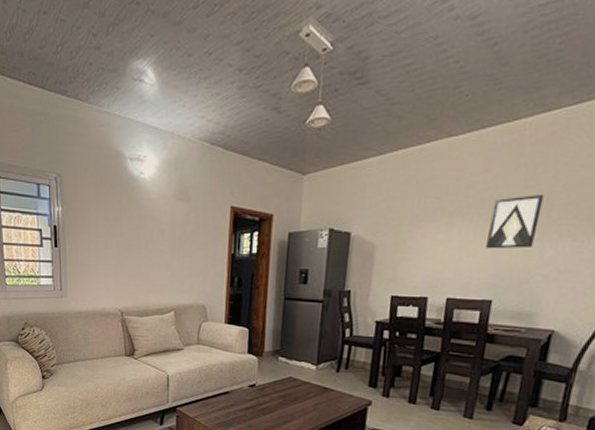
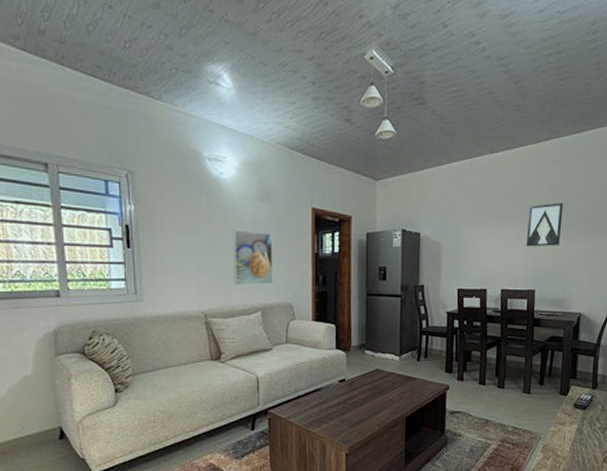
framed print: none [149,230,189,286] -> present [232,230,273,286]

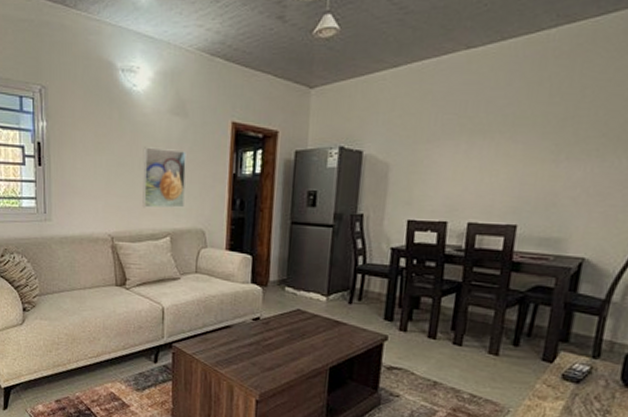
wall art: present [526,202,563,247] -> none [508,110,570,170]

